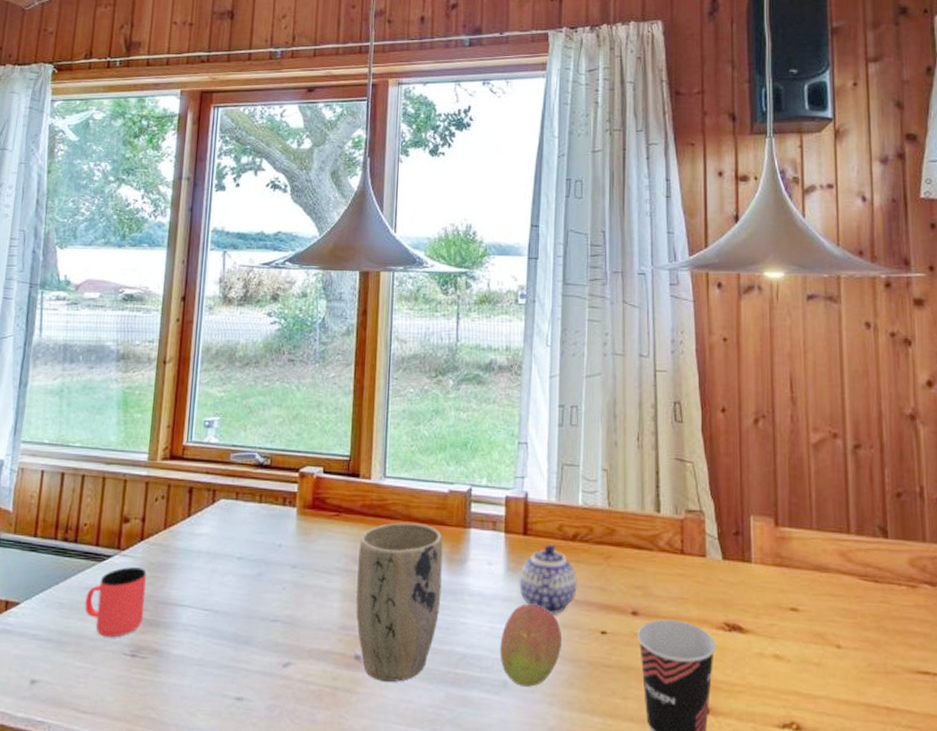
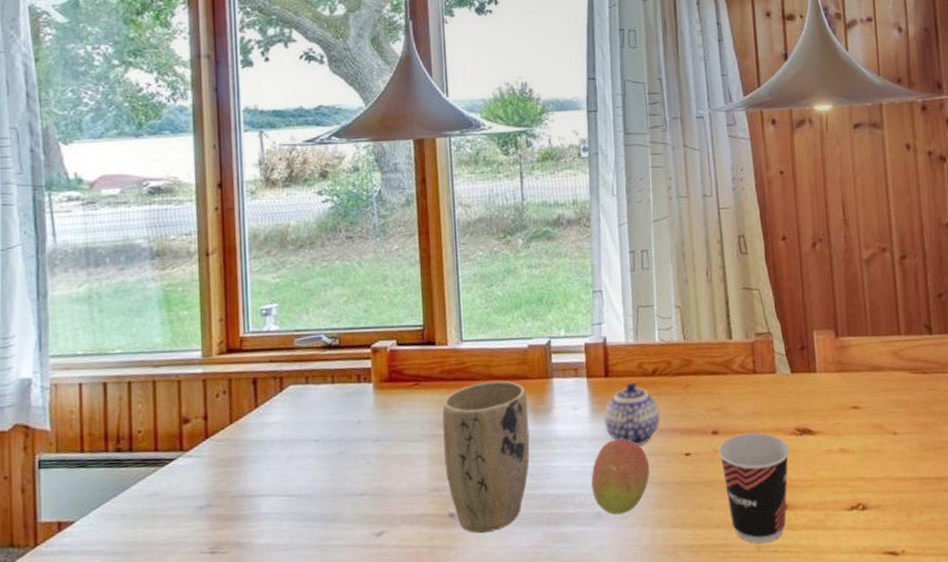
cup: present [85,567,147,638] -> none [151,465,219,540]

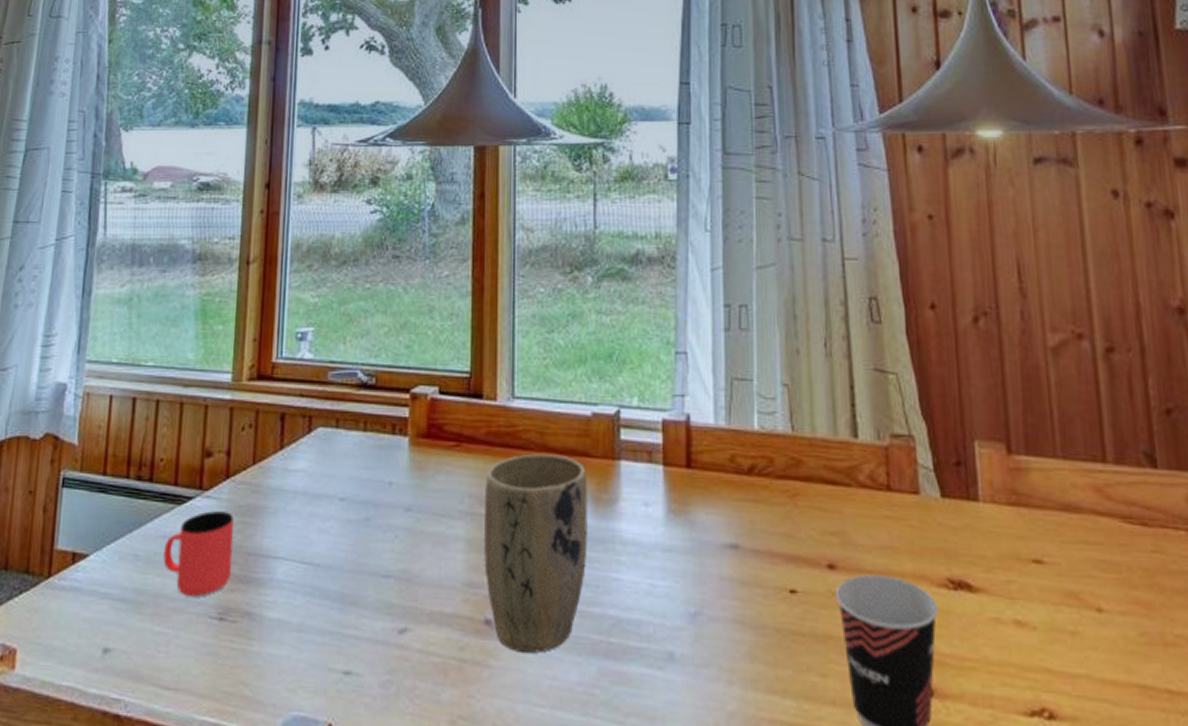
cup: none [151,465,219,540] -> present [163,511,234,597]
fruit: present [591,439,649,515] -> none [663,554,740,661]
teapot: present [604,381,660,446] -> none [683,478,757,569]

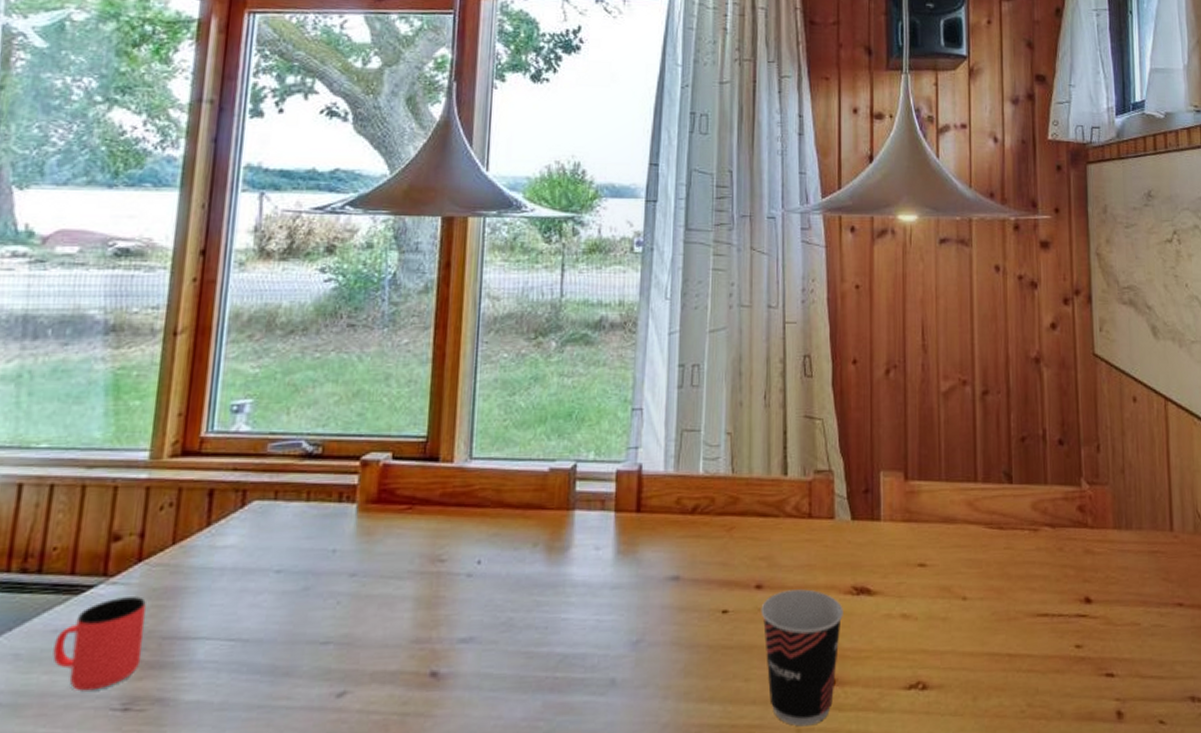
plant pot: present [484,453,588,653] -> none [432,509,542,698]

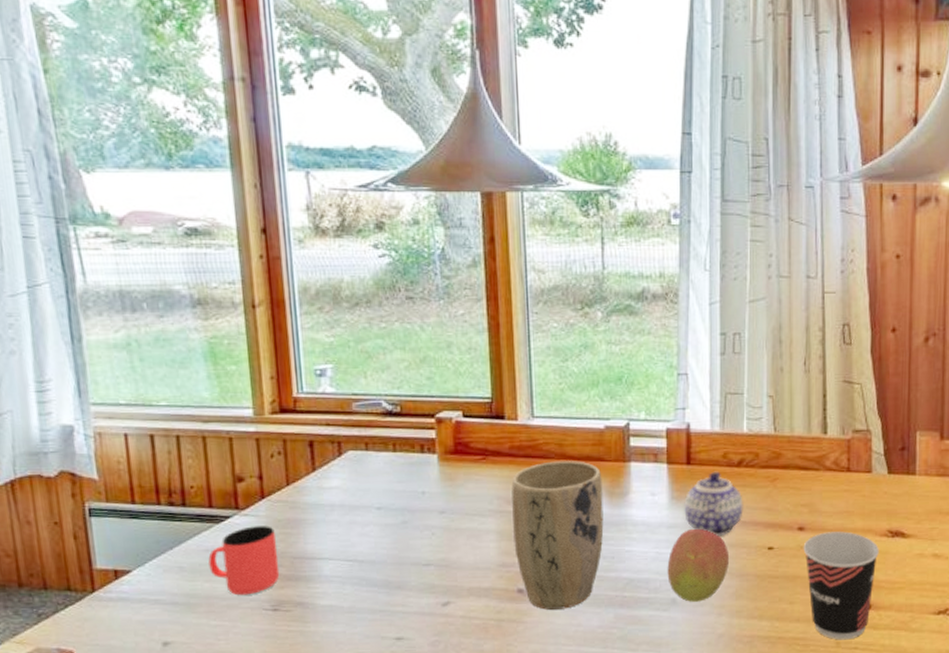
plant pot: none [432,509,542,698] -> present [511,461,604,610]
fruit: none [607,588,678,683] -> present [667,528,729,602]
teapot: none [631,519,697,599] -> present [684,471,743,537]

